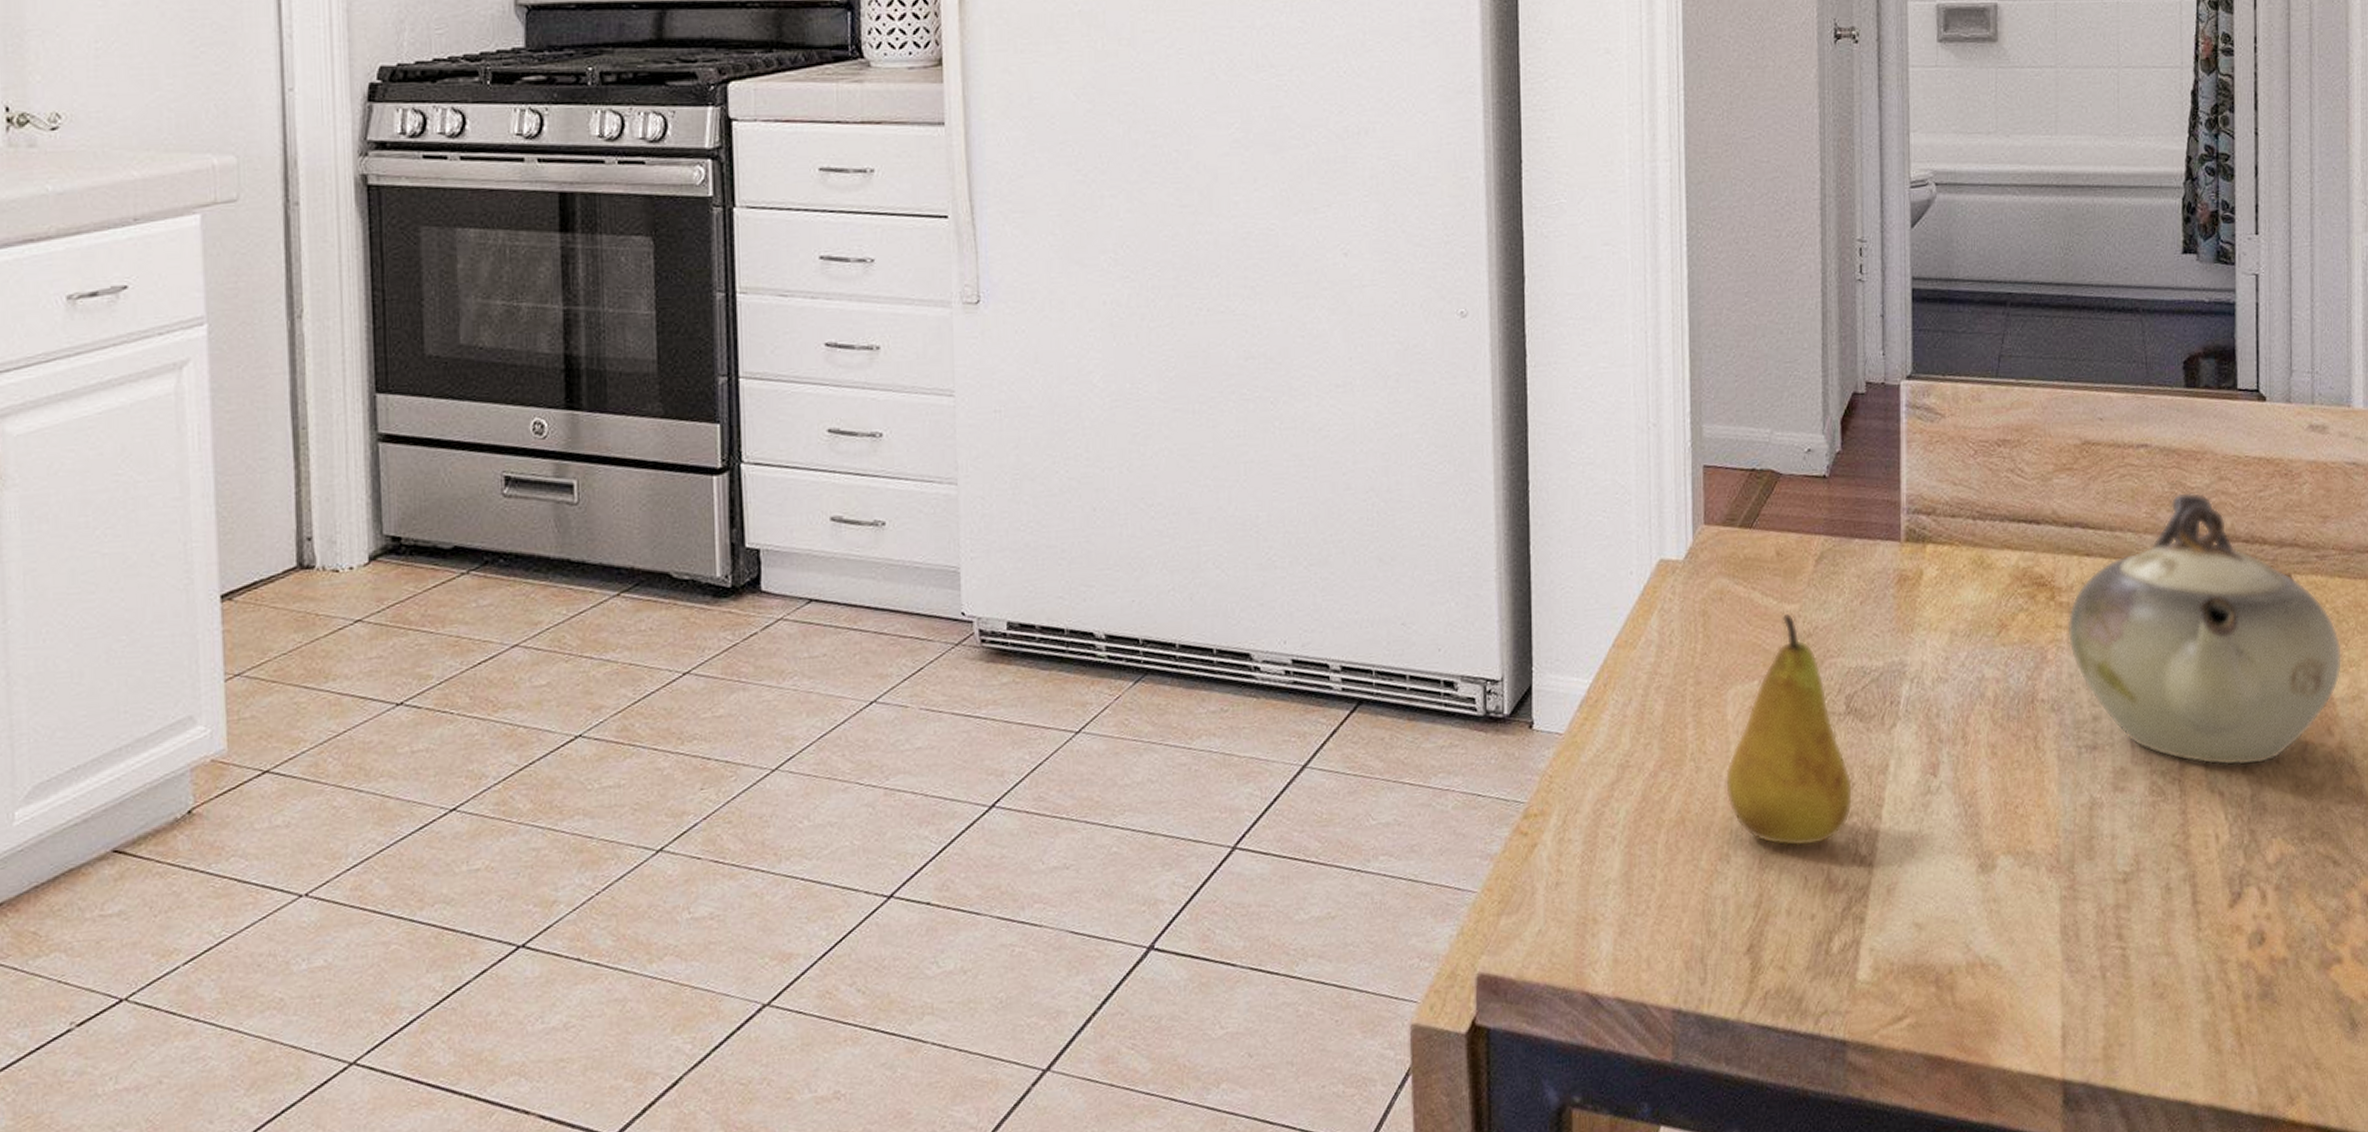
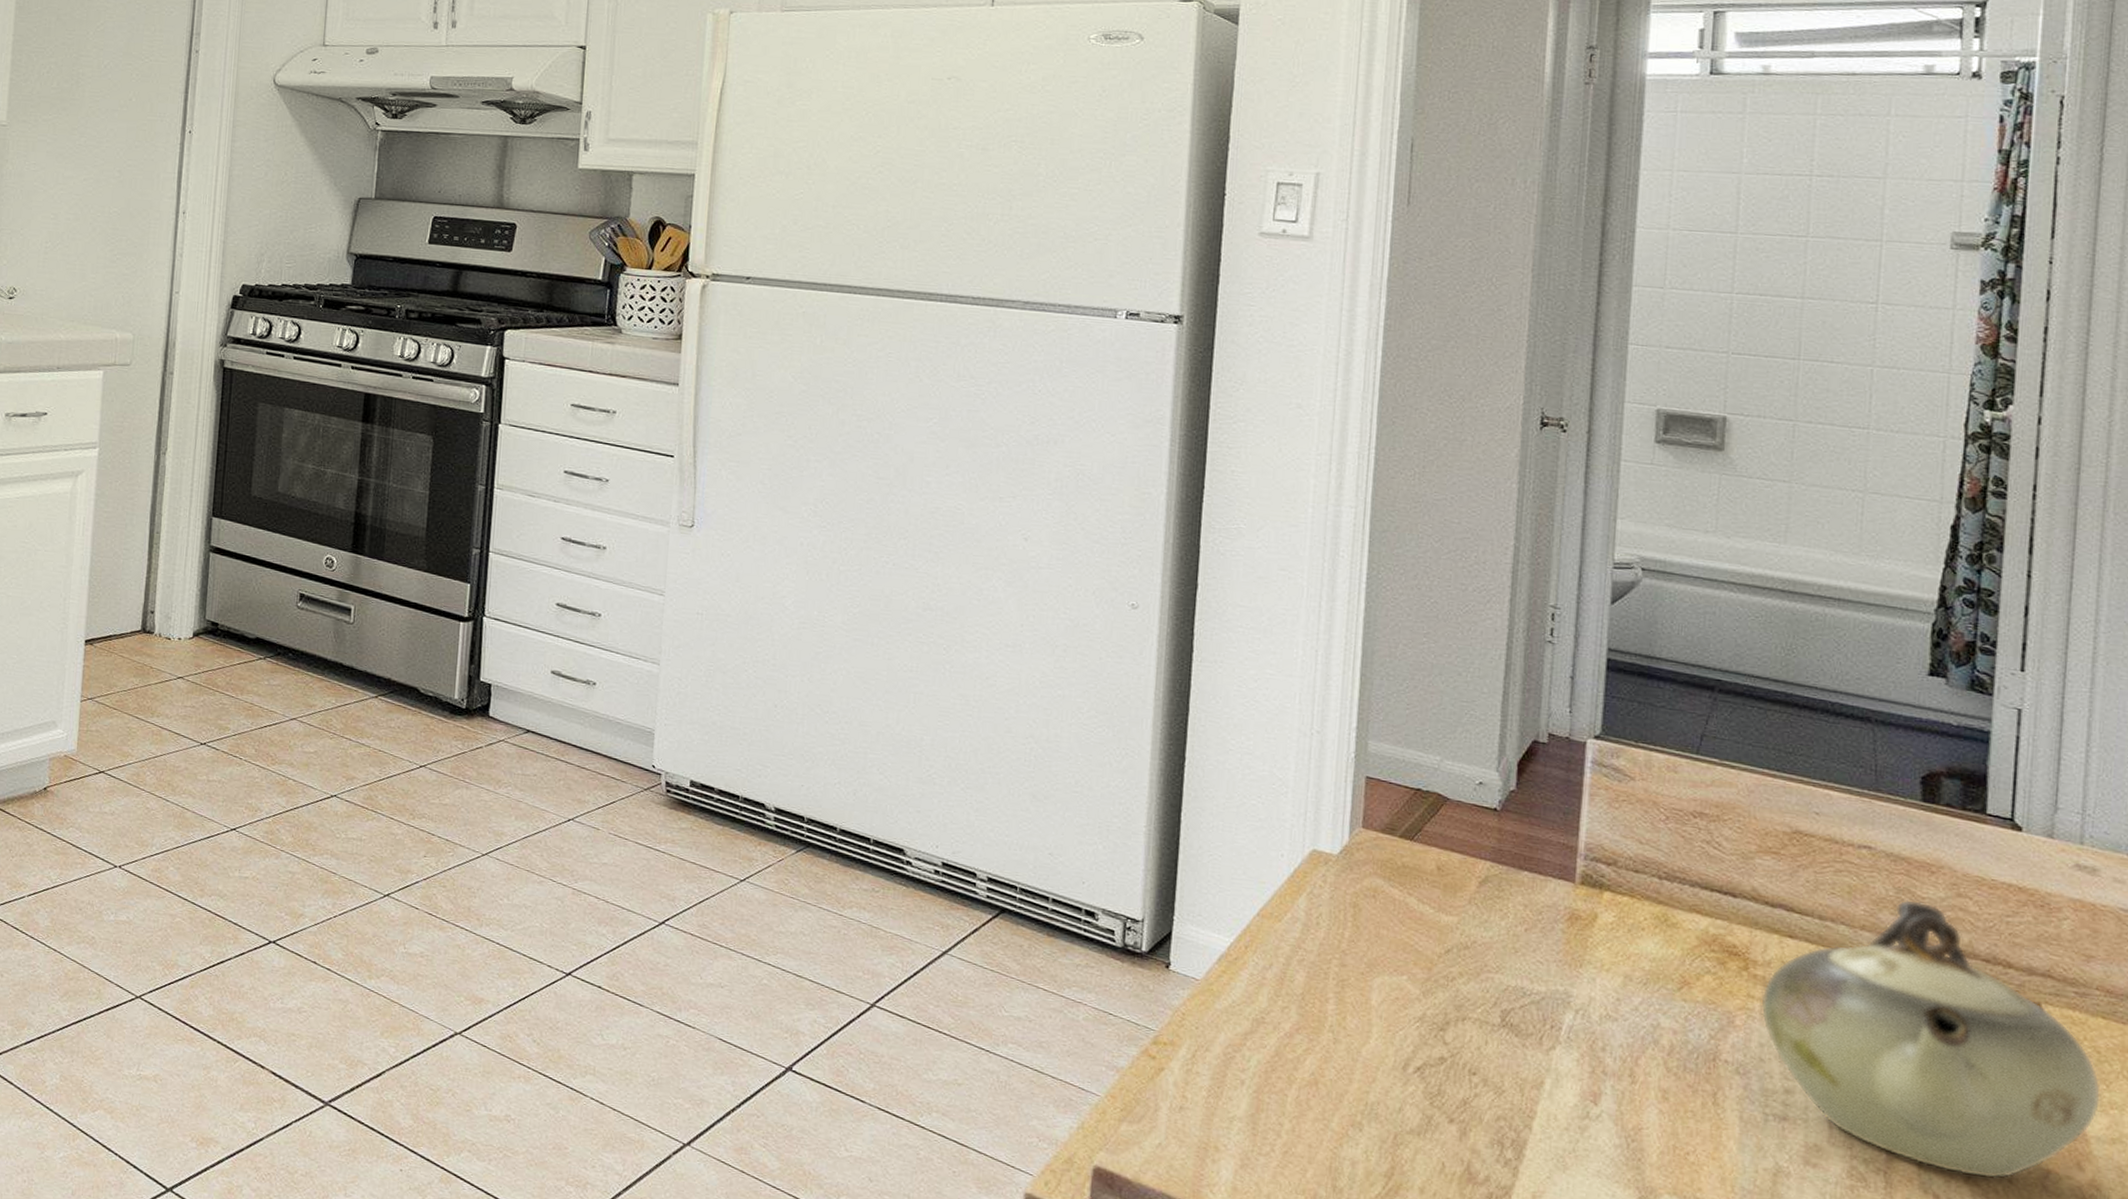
fruit: present [1725,614,1853,847] -> none [1363,923,1503,1137]

